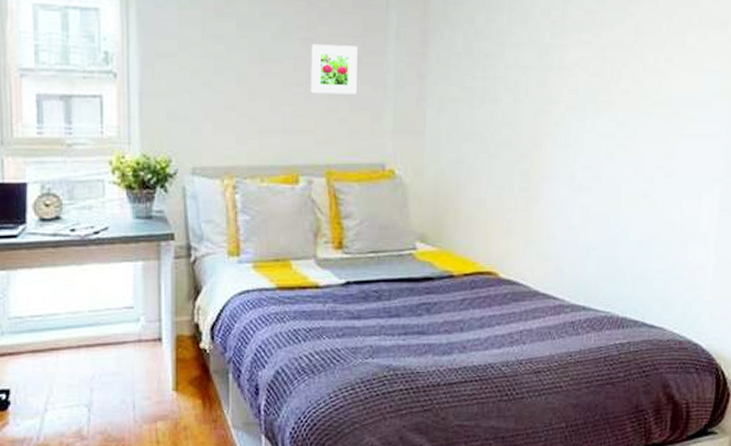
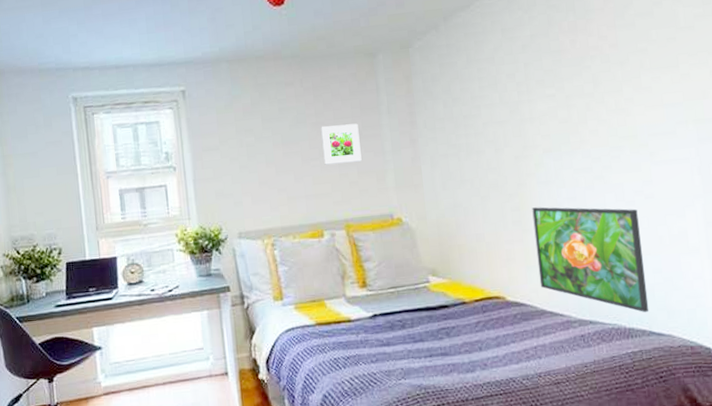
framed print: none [537,173,654,301] -> present [532,207,649,312]

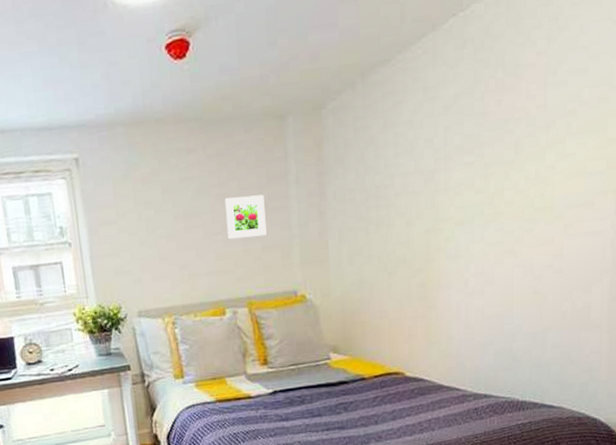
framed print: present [532,207,649,312] -> none [438,282,544,386]

